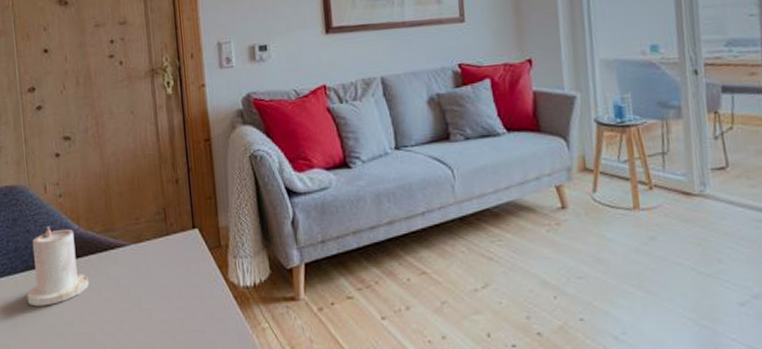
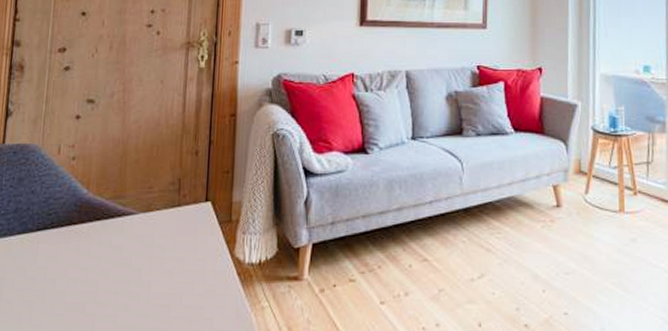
candle: present [27,225,89,307] -> none [19,188,90,272]

